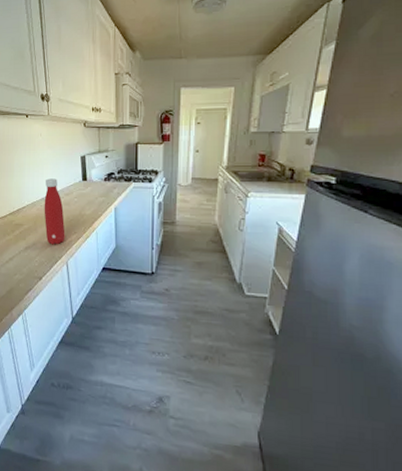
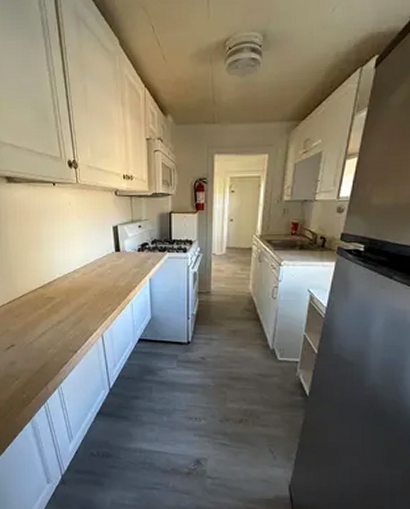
bottle: present [44,178,65,245] -> none [76,250,100,318]

